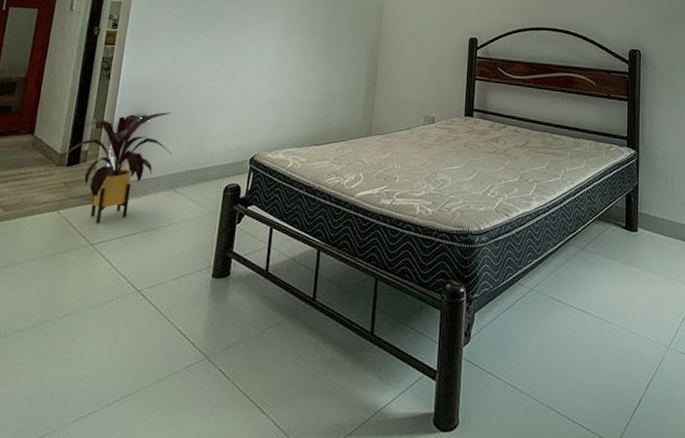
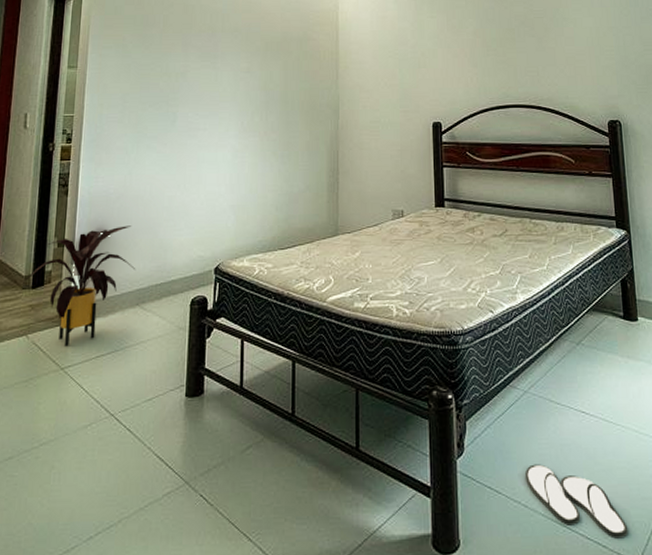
slippers: none [523,354,610,423] -> present [524,464,628,539]

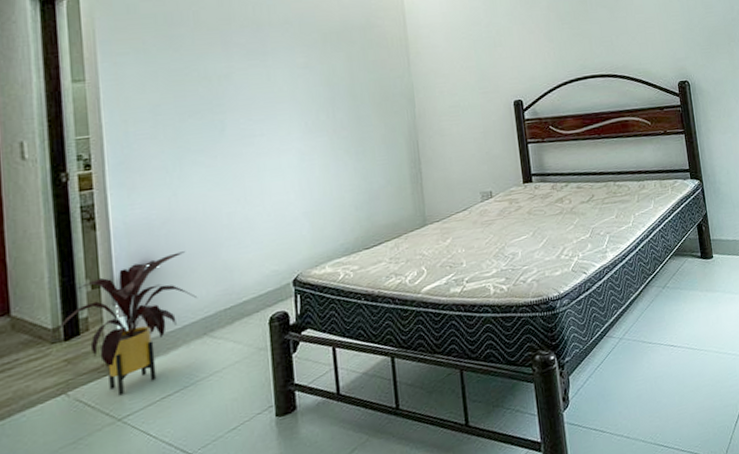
slippers: present [524,464,628,539] -> none [625,398,715,445]

